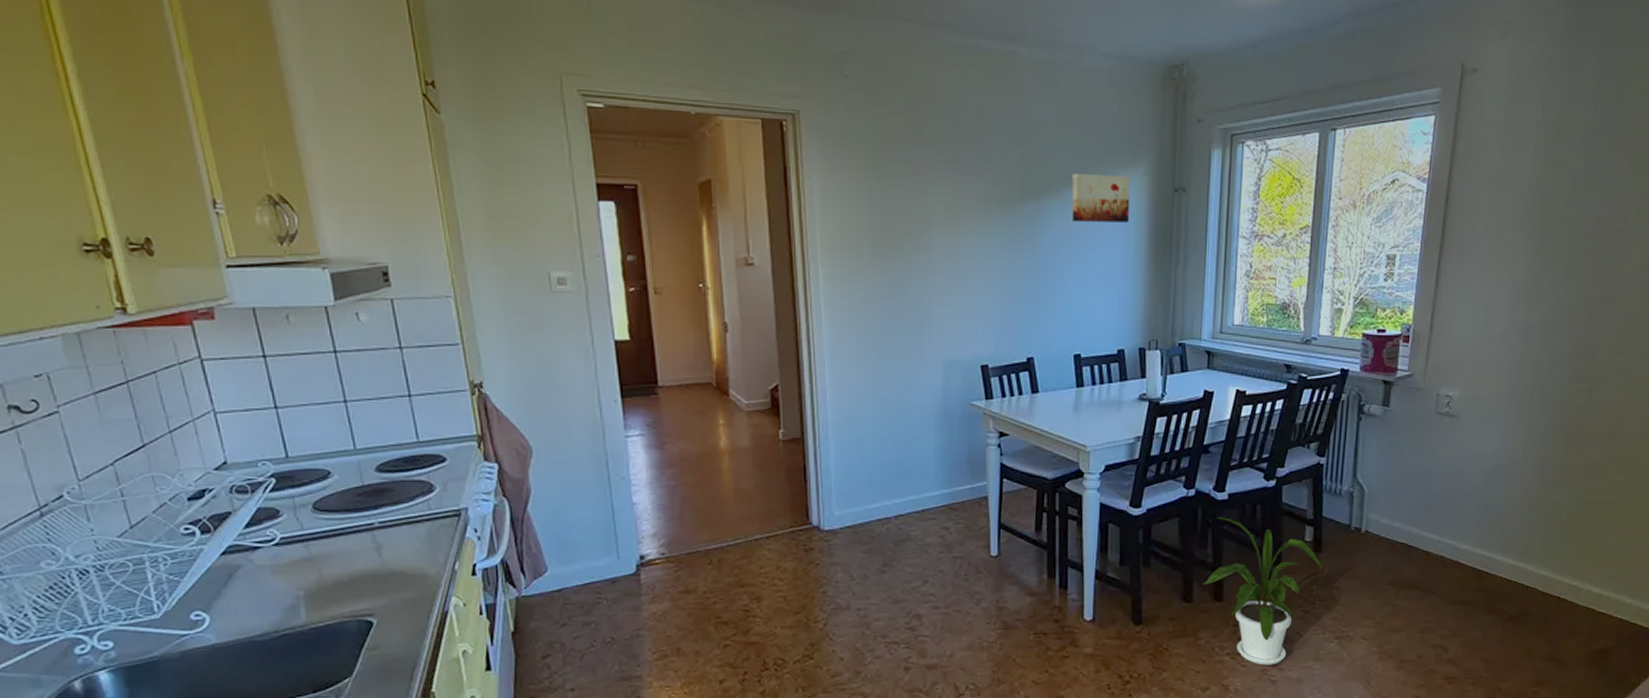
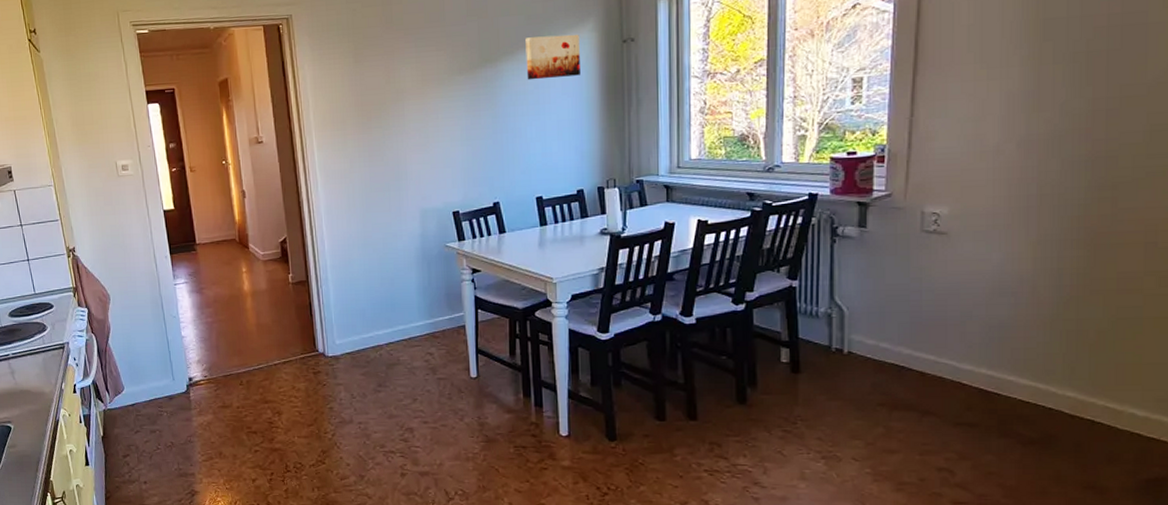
house plant: present [1203,516,1322,665] -> none [675,339,802,483]

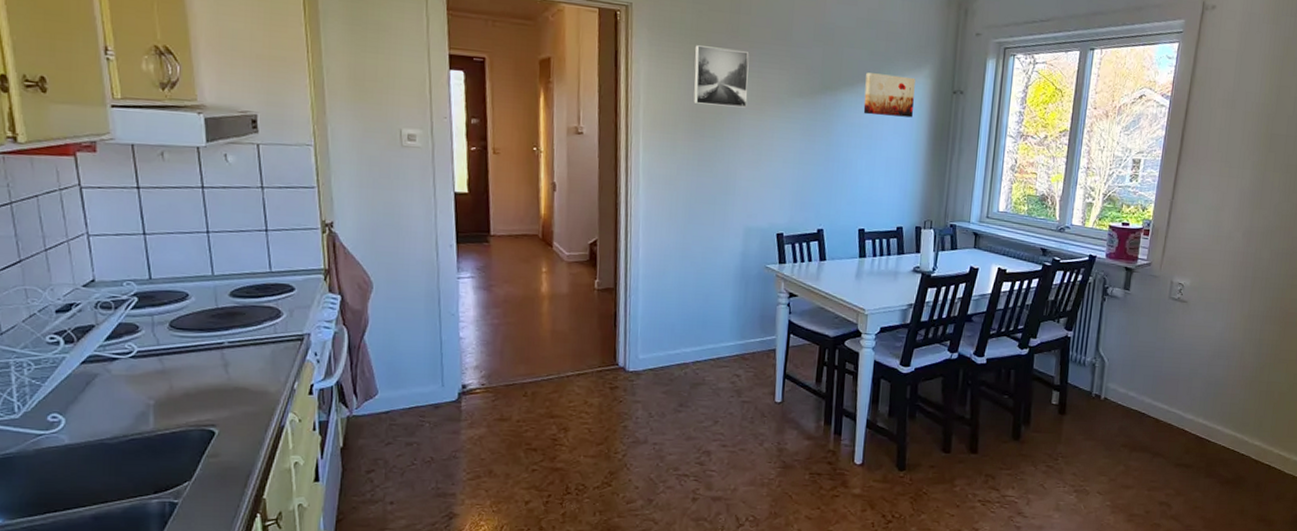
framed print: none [353,39,409,99] -> present [693,45,750,108]

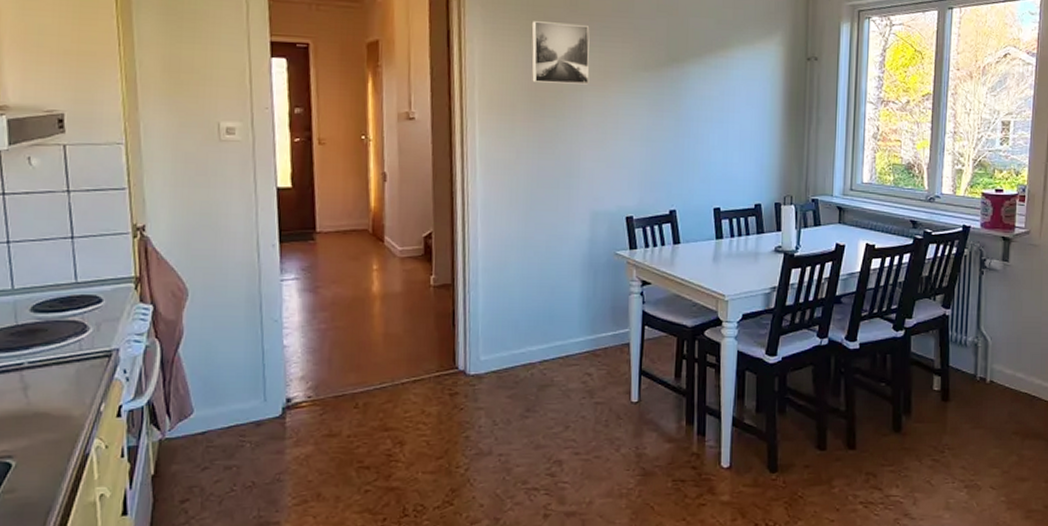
wall art: present [863,72,915,118] -> none [713,42,767,87]

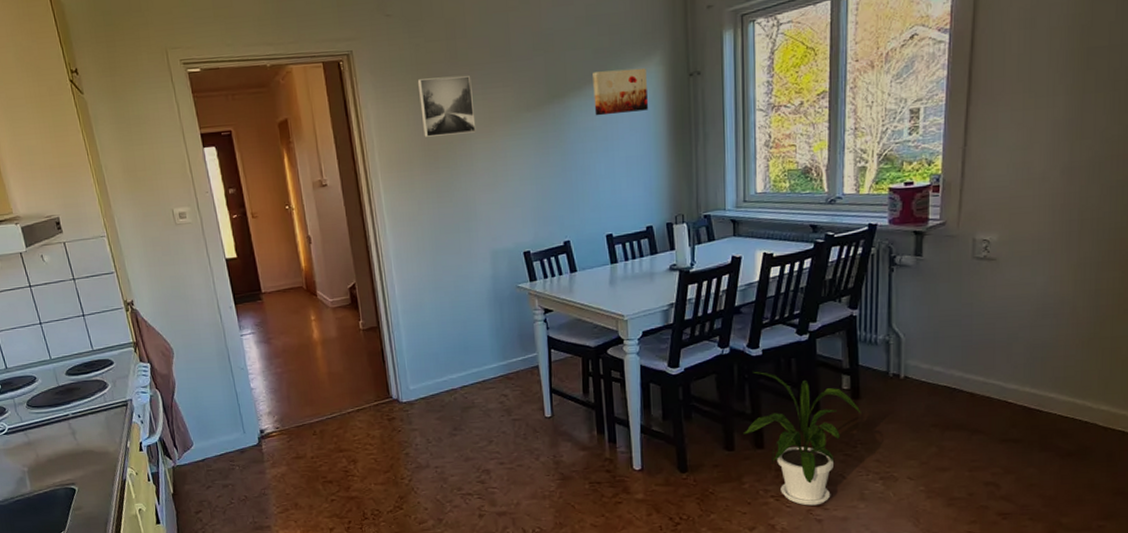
wall art: none [713,42,767,87] -> present [593,67,648,116]
house plant: none [836,365,950,514] -> present [743,371,861,506]

